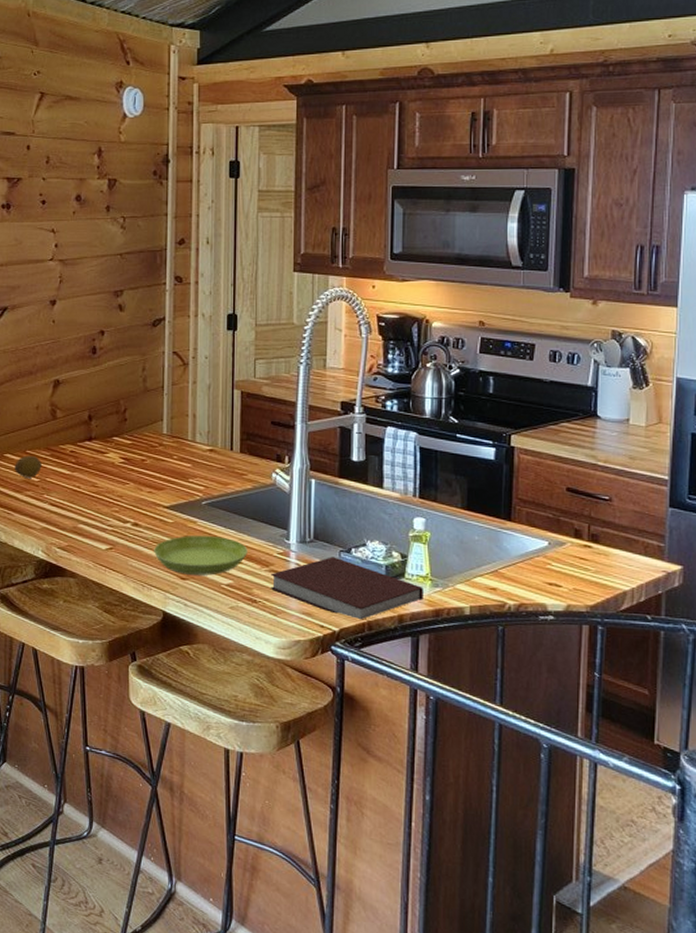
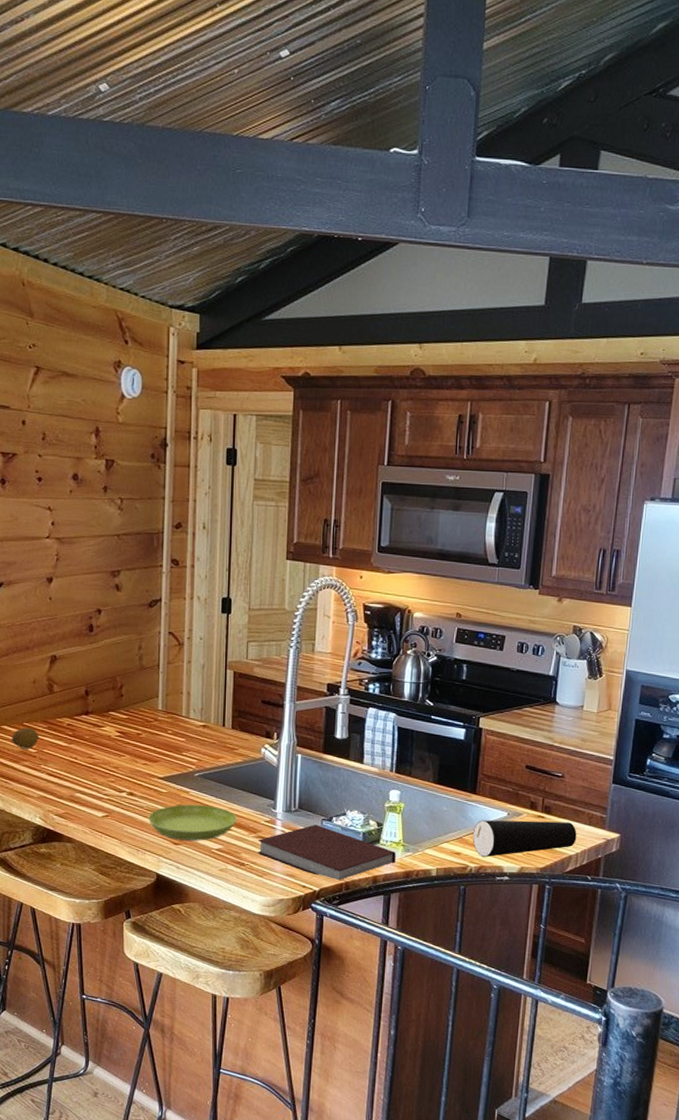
speaker: none [510,550,631,594] -> present [473,820,577,858]

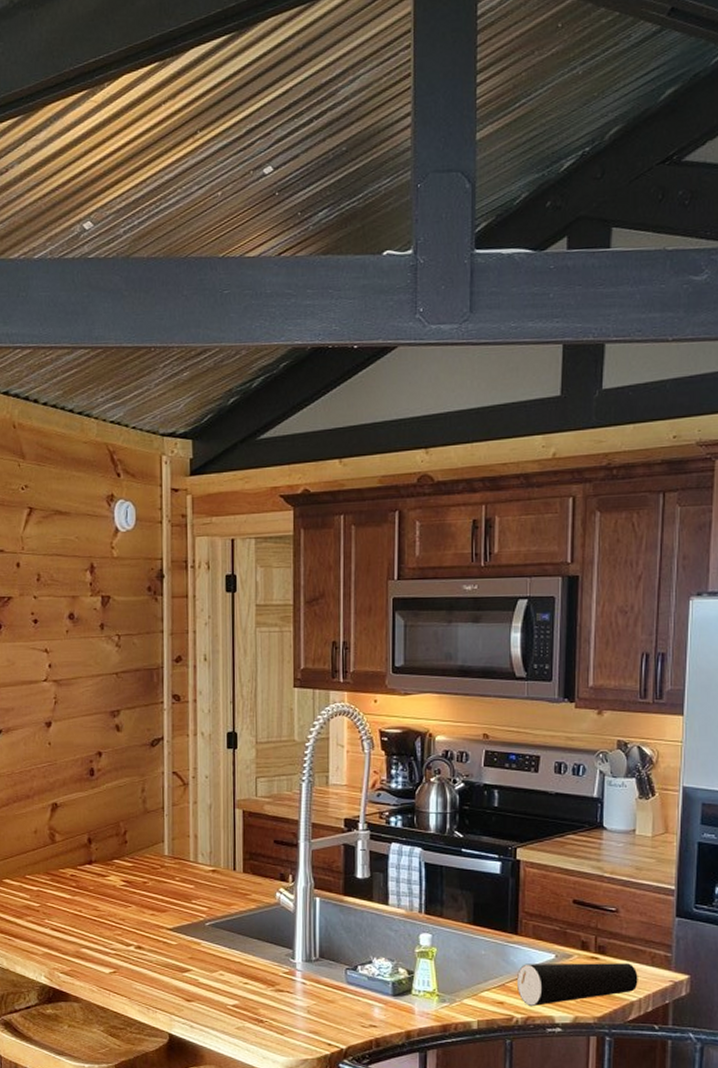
fruit: present [12,727,39,749] -> none [14,880,42,903]
saucer: present [148,804,237,841] -> none [158,956,253,997]
notebook: present [257,824,396,881] -> none [276,975,431,1037]

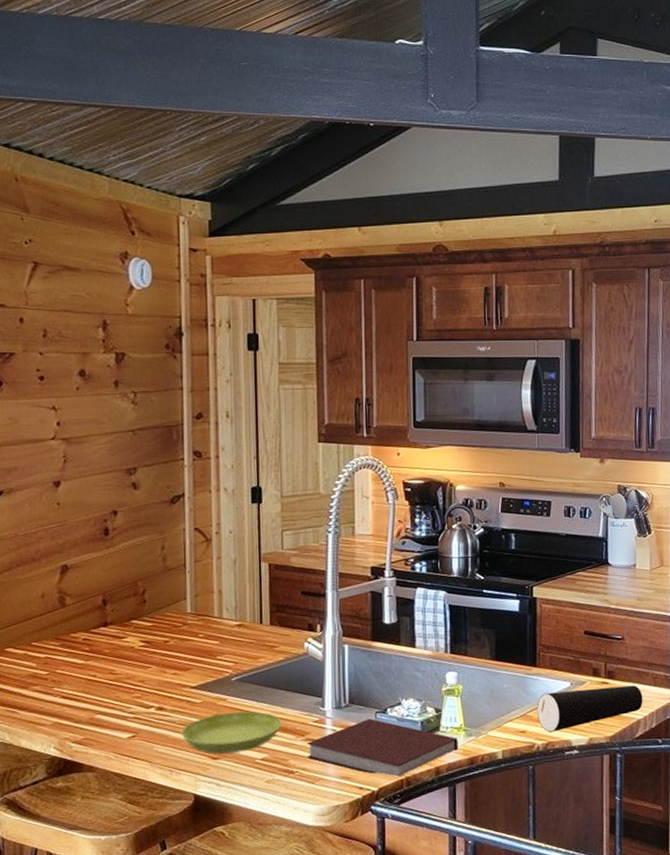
saucer: none [158,956,253,997] -> present [181,711,282,754]
notebook: none [276,975,431,1037] -> present [306,718,458,777]

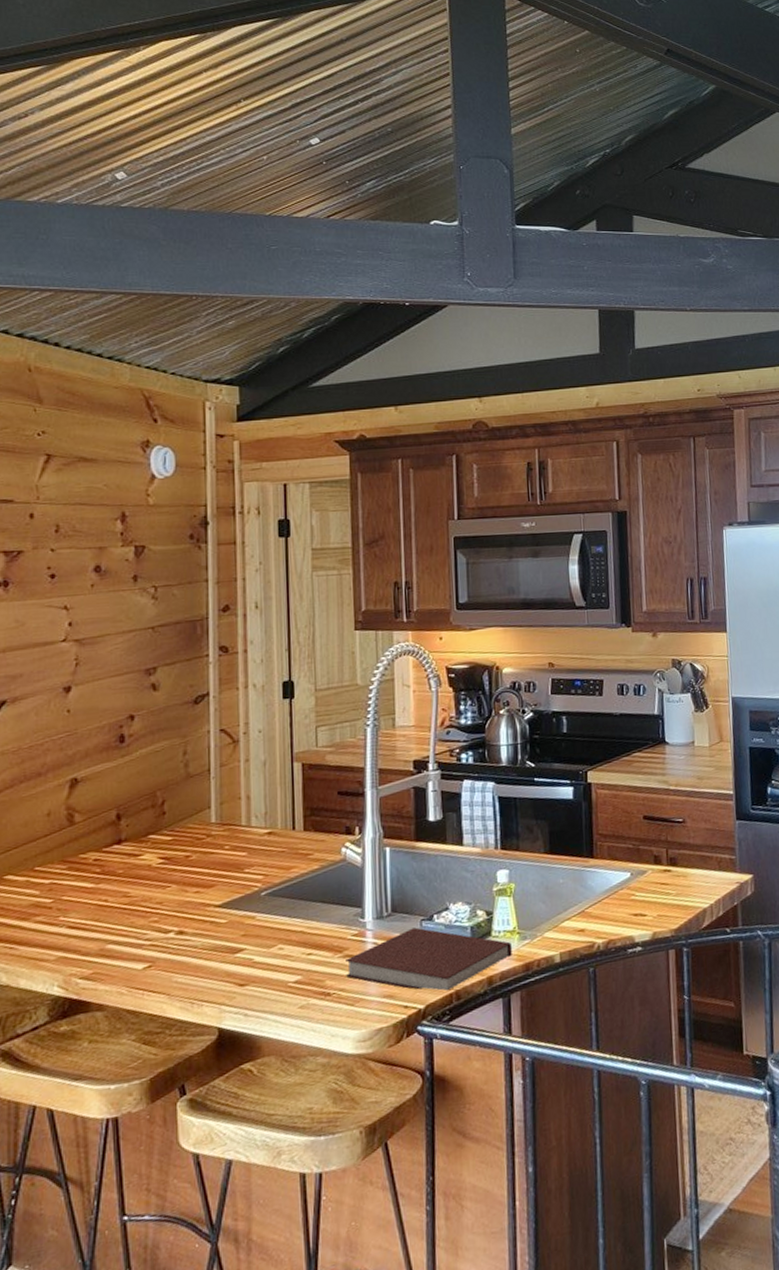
saucer: present [181,711,282,754] -> none [204,928,317,980]
speaker: present [537,685,643,733] -> none [596,871,709,930]

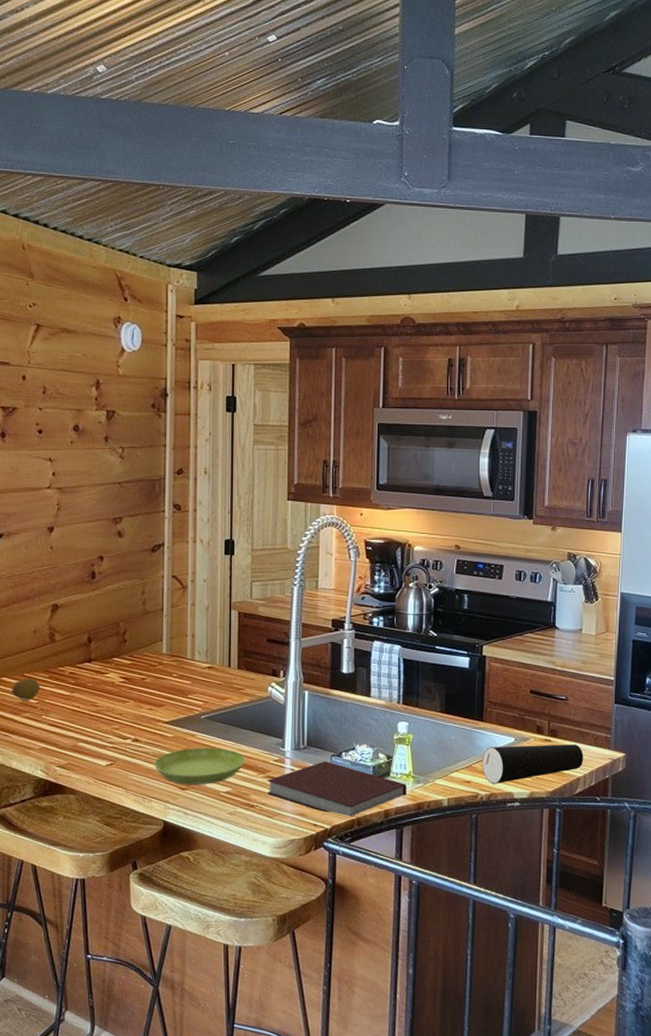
fruit: none [19,872,56,901] -> present [12,678,40,700]
saucer: none [204,928,317,980] -> present [154,747,245,785]
speaker: none [596,871,709,930] -> present [482,744,584,785]

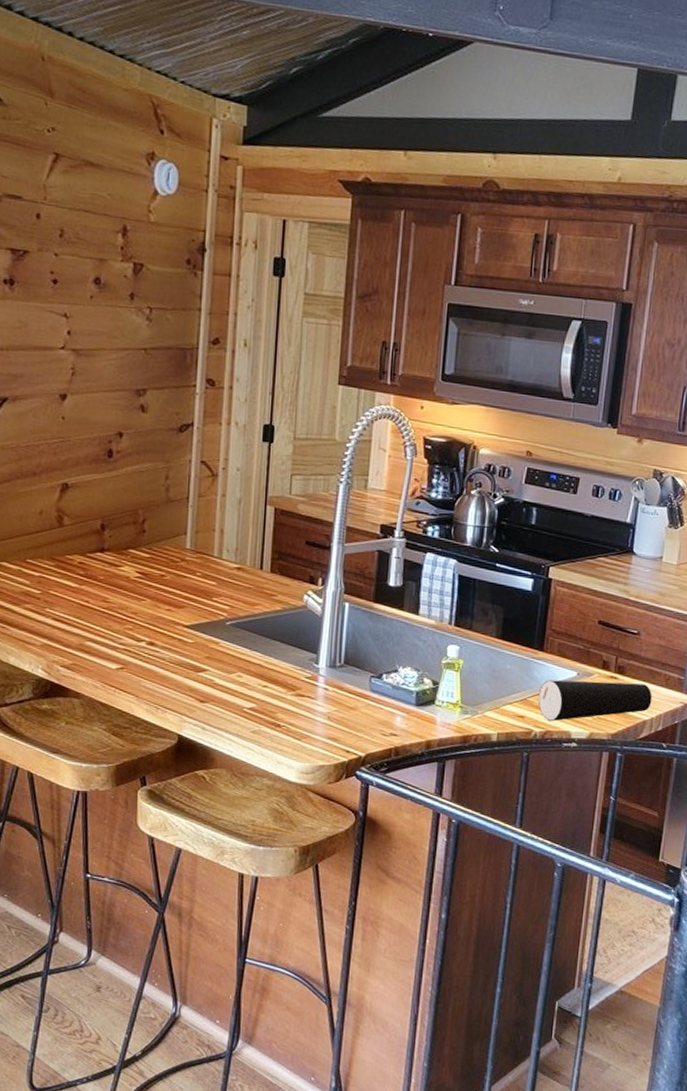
fruit: present [12,678,40,700] -> none [12,564,44,589]
saucer: present [154,747,245,785] -> none [170,656,274,699]
notebook: present [266,761,407,817] -> none [295,682,453,746]

